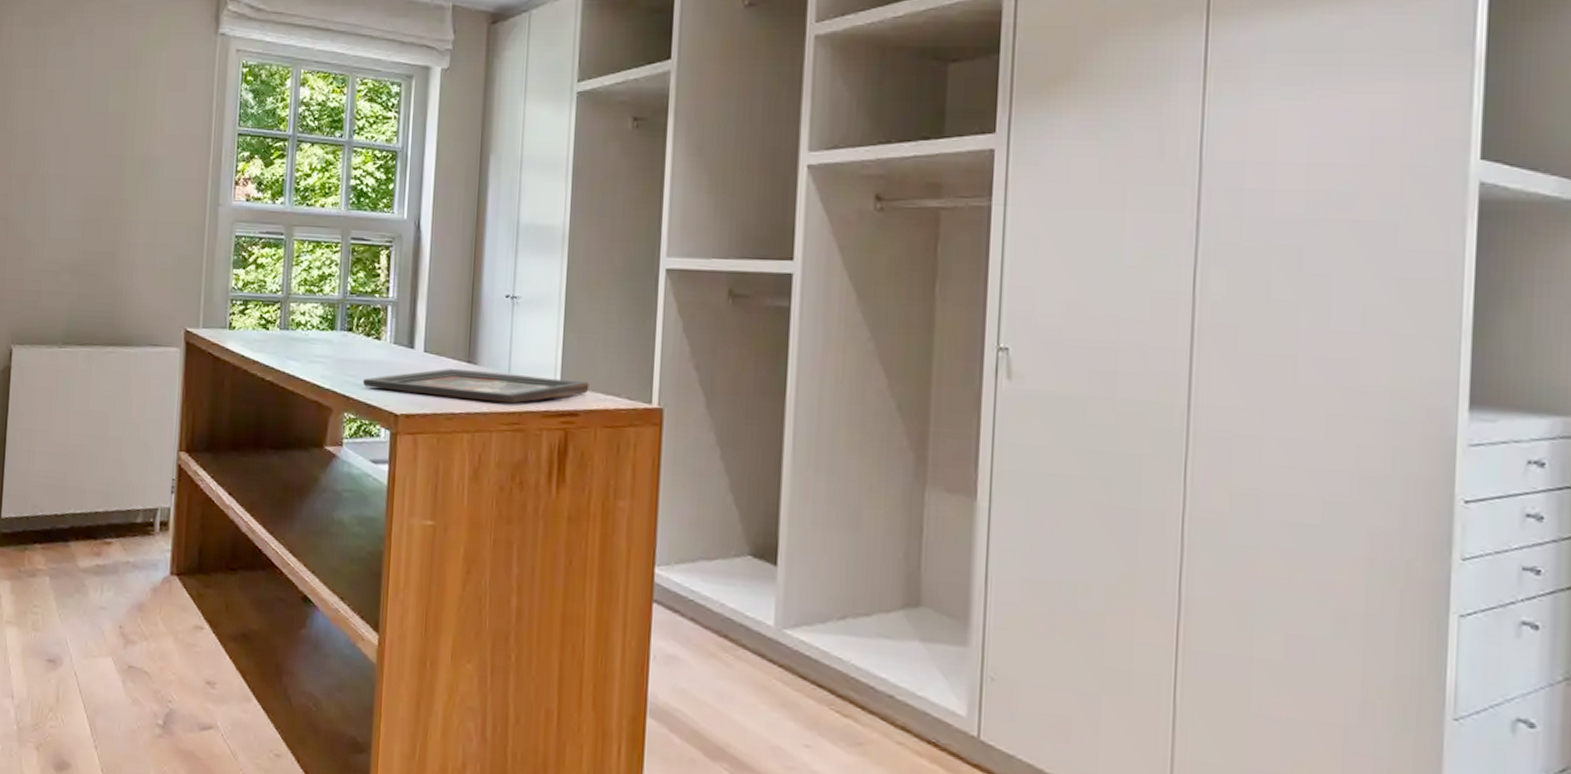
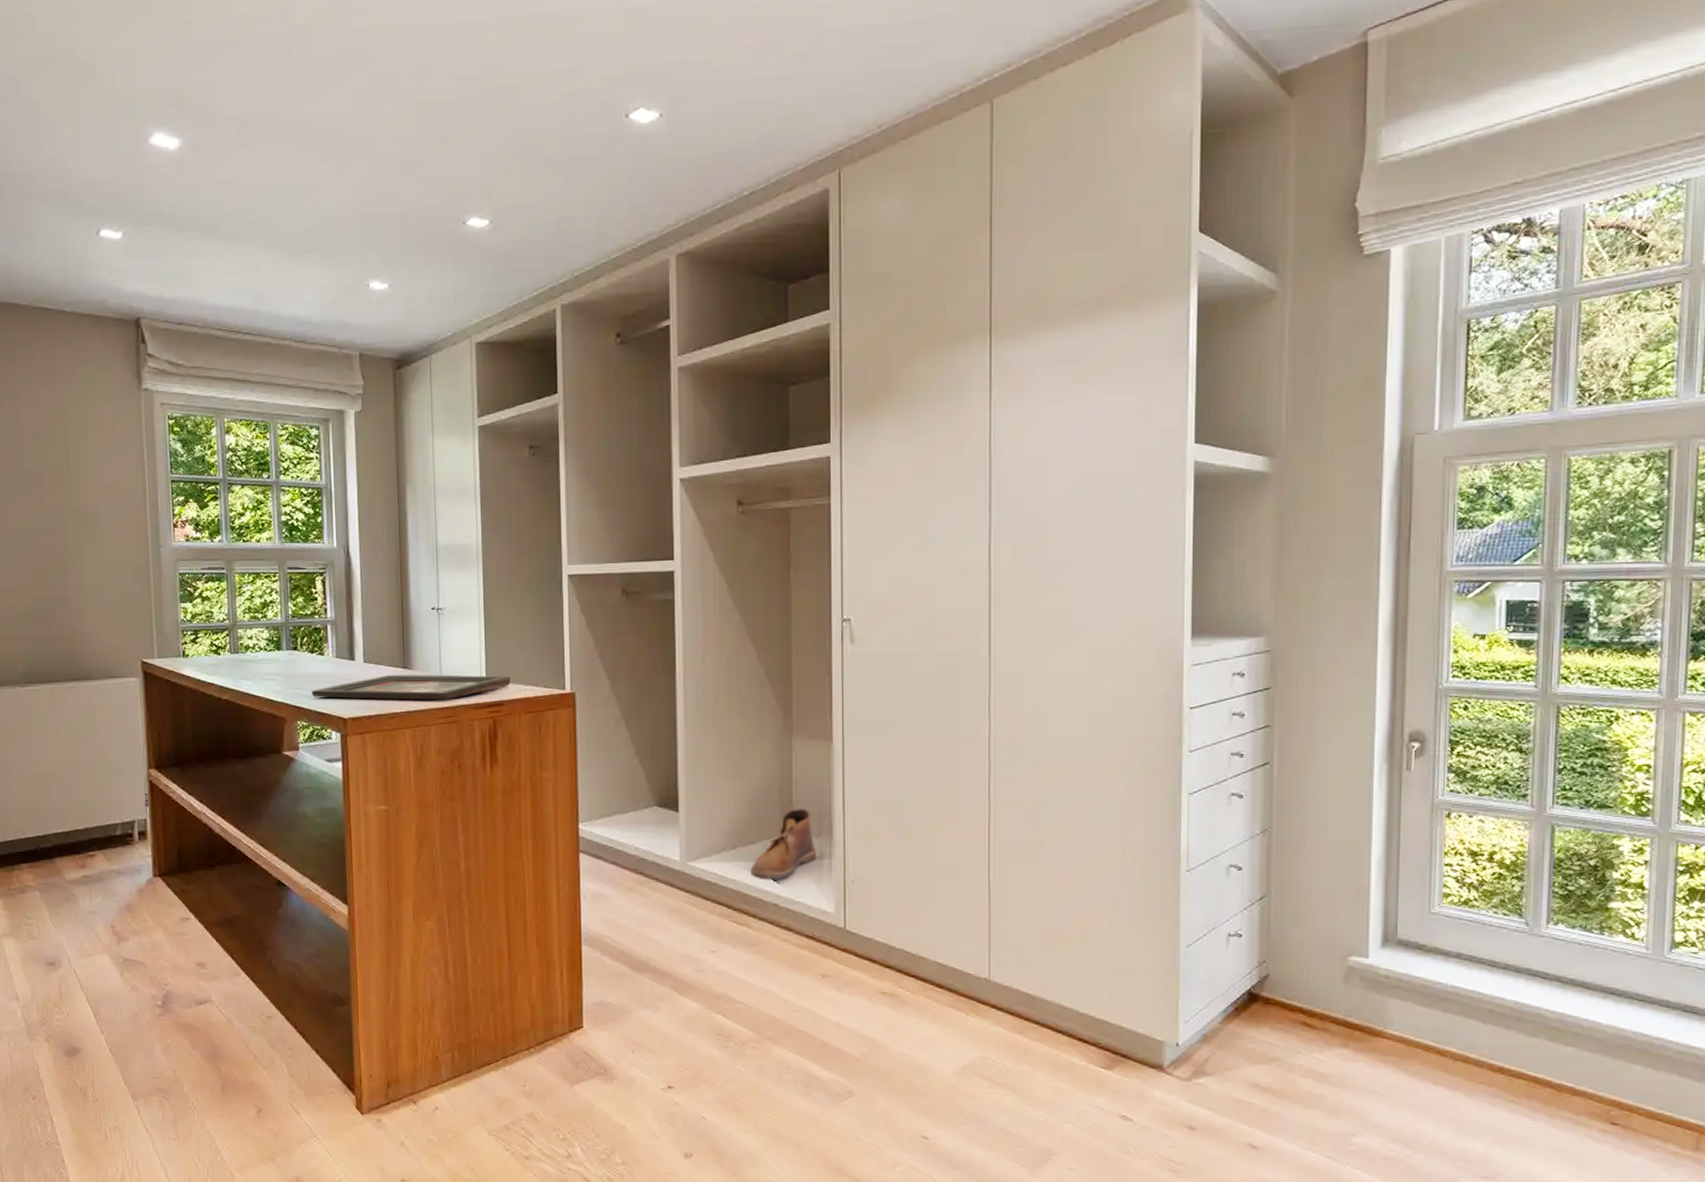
boot: none [861,577,948,666] -> present [750,808,817,881]

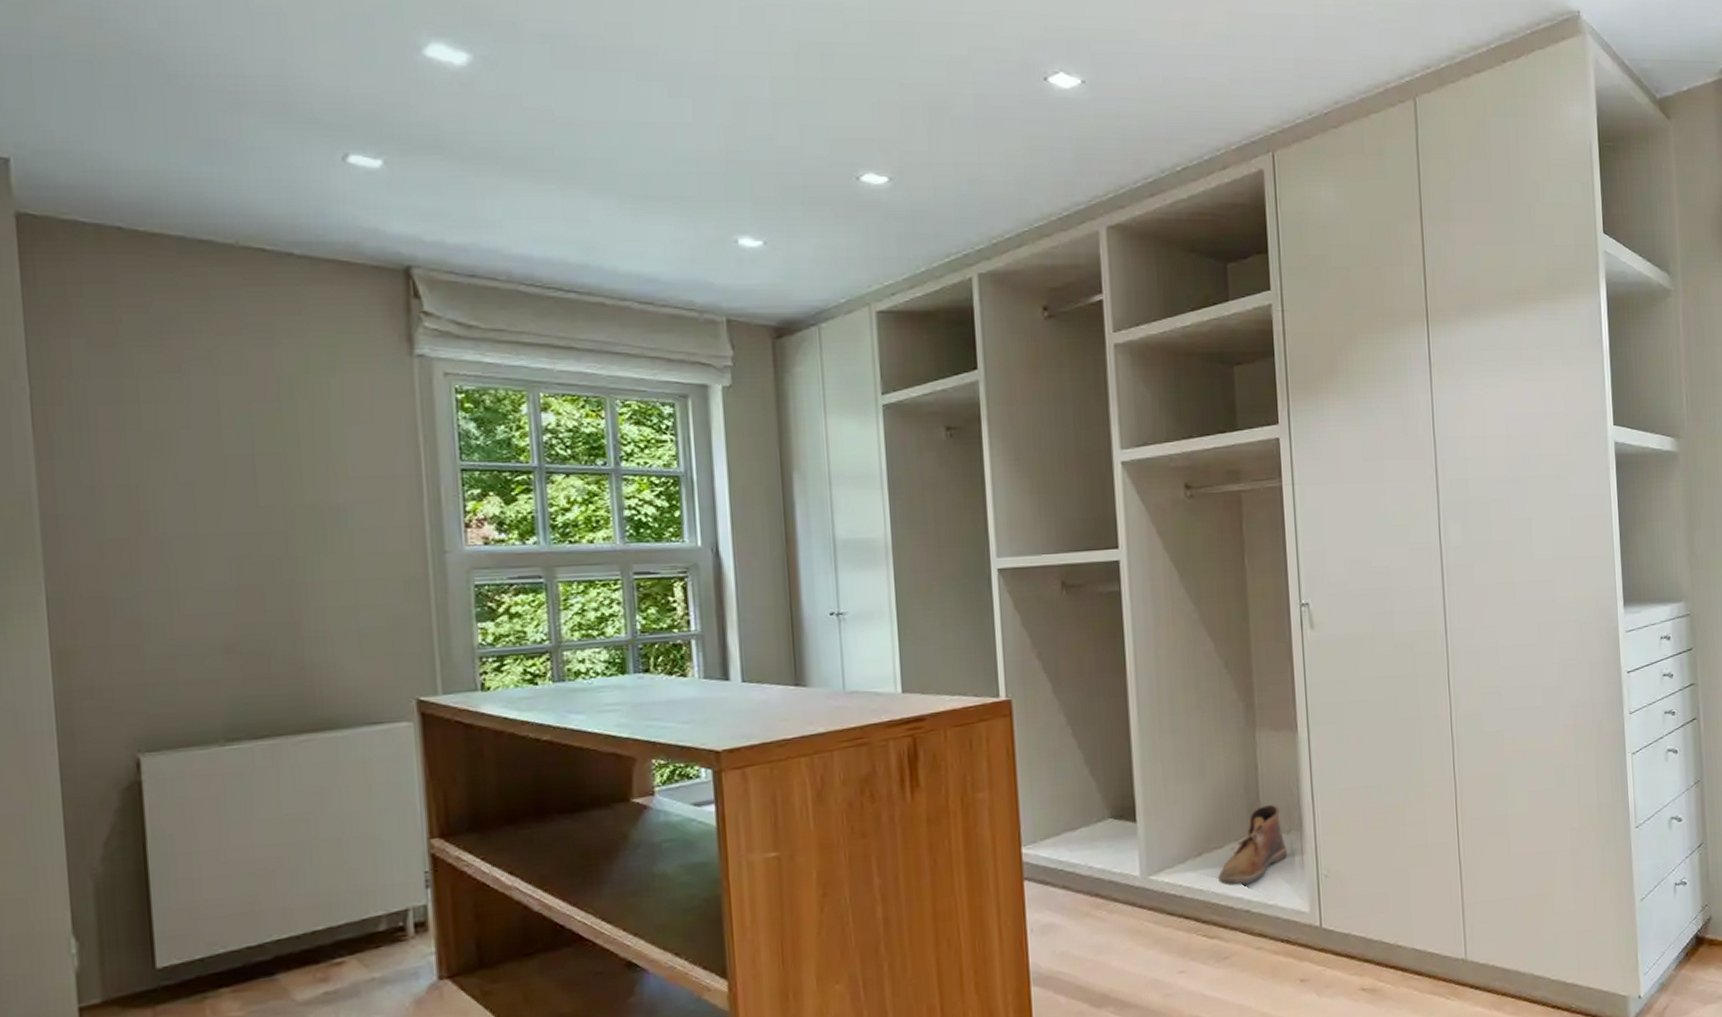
decorative tray: present [311,674,511,700] -> none [670,686,933,729]

